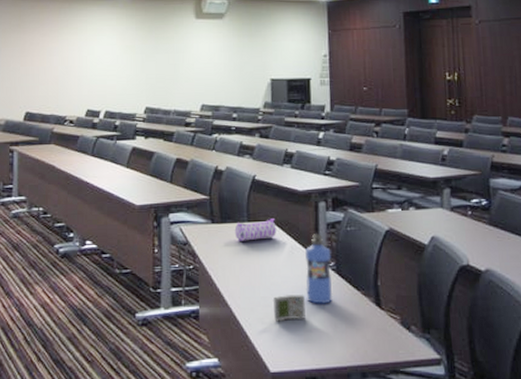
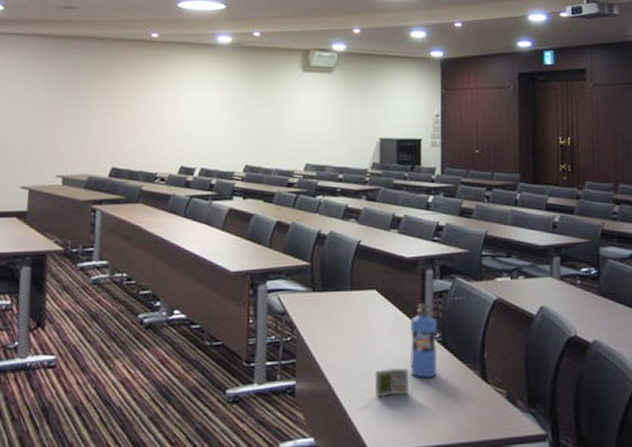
pencil case: present [234,219,276,241] -> none [336,287,381,311]

